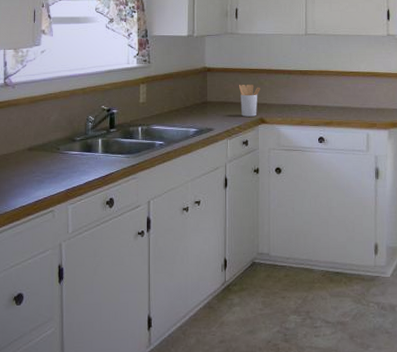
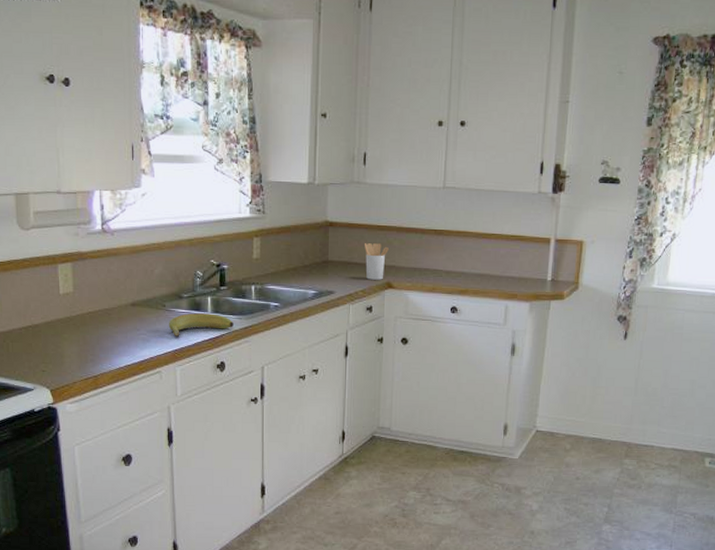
banana: none [62,154,122,178] -> present [168,313,234,338]

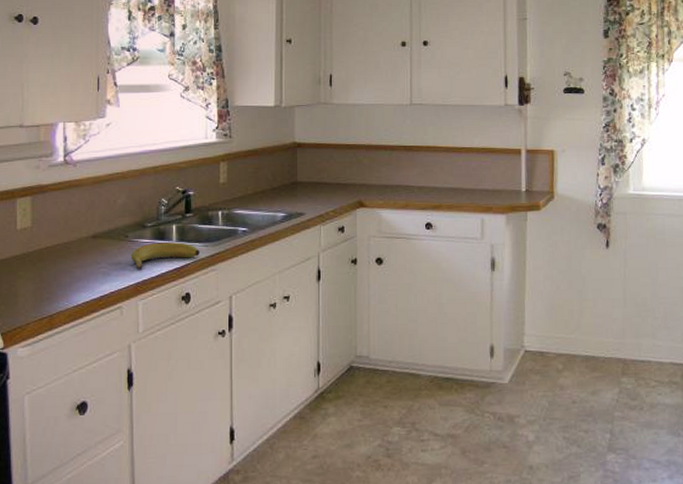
utensil holder: present [365,242,389,280] -> none [334,161,358,199]

